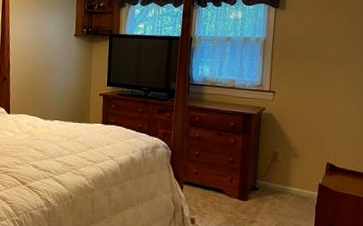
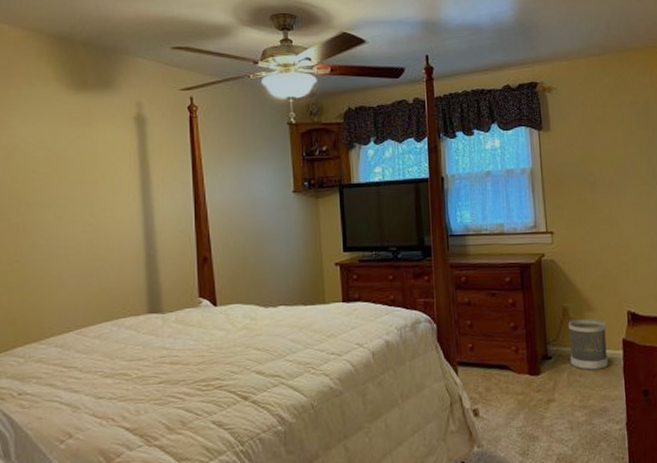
wastebasket: none [273,163,307,204] -> present [568,318,609,370]

